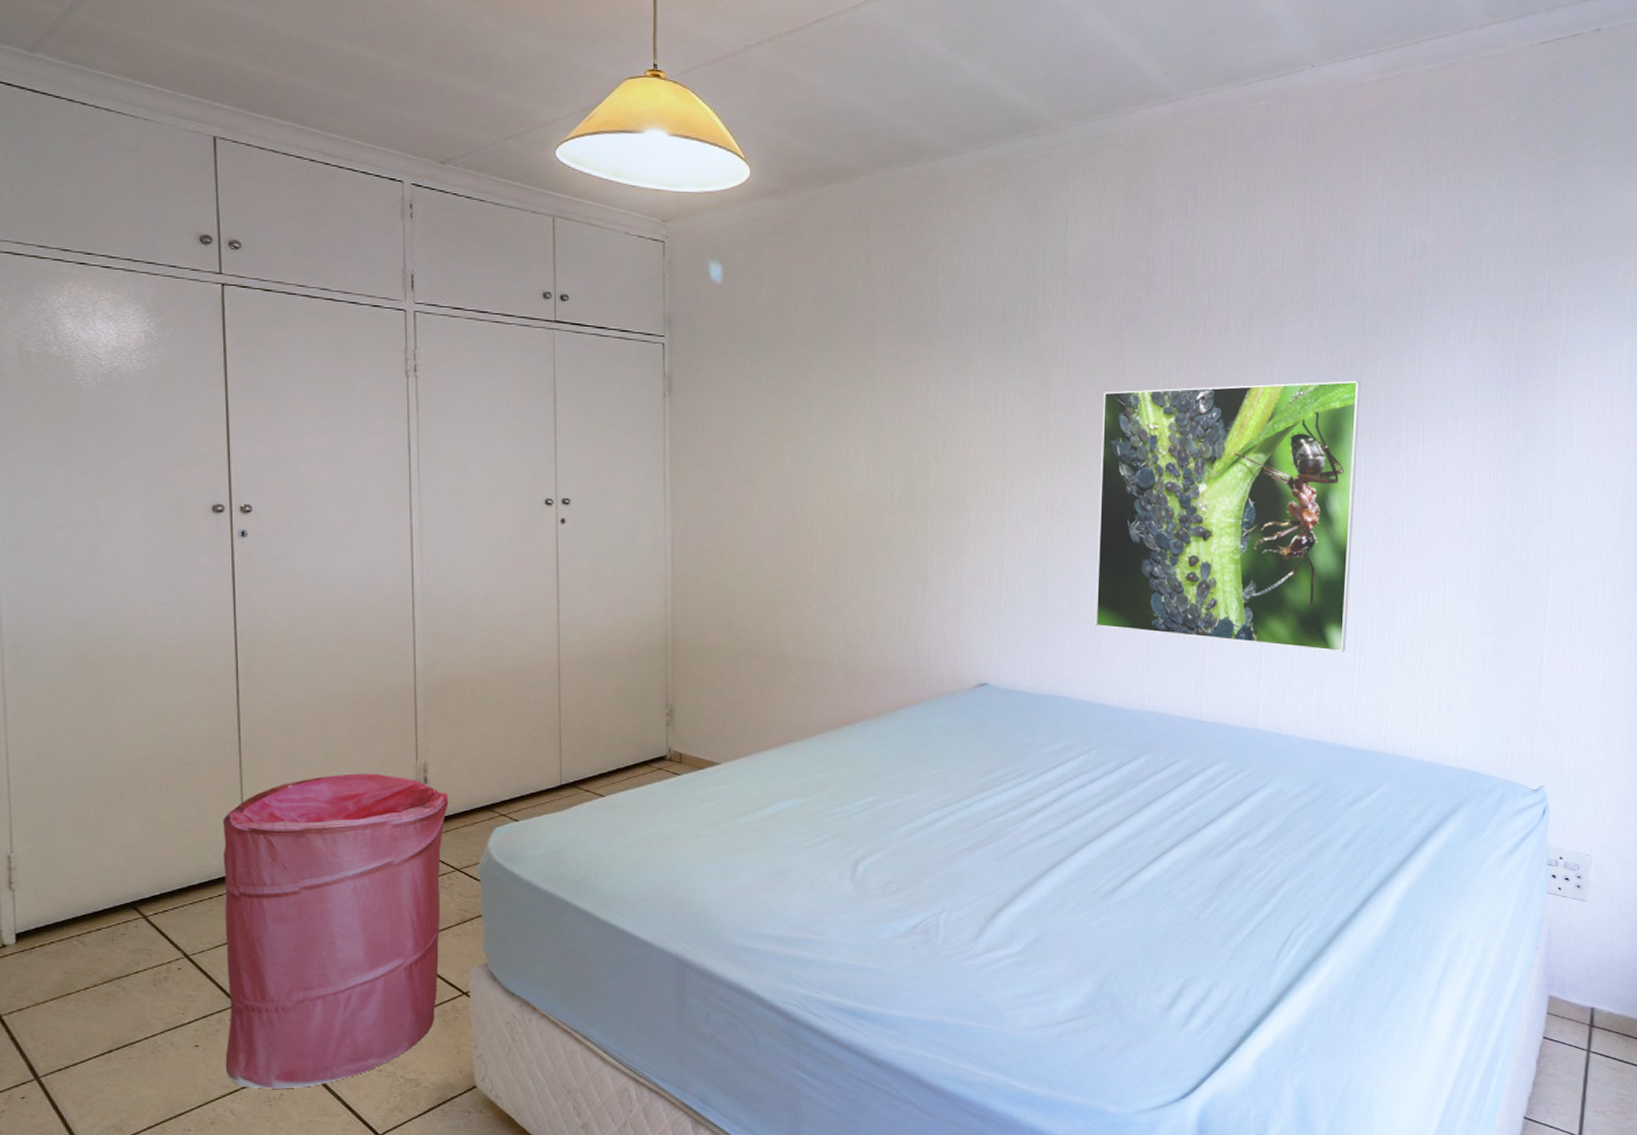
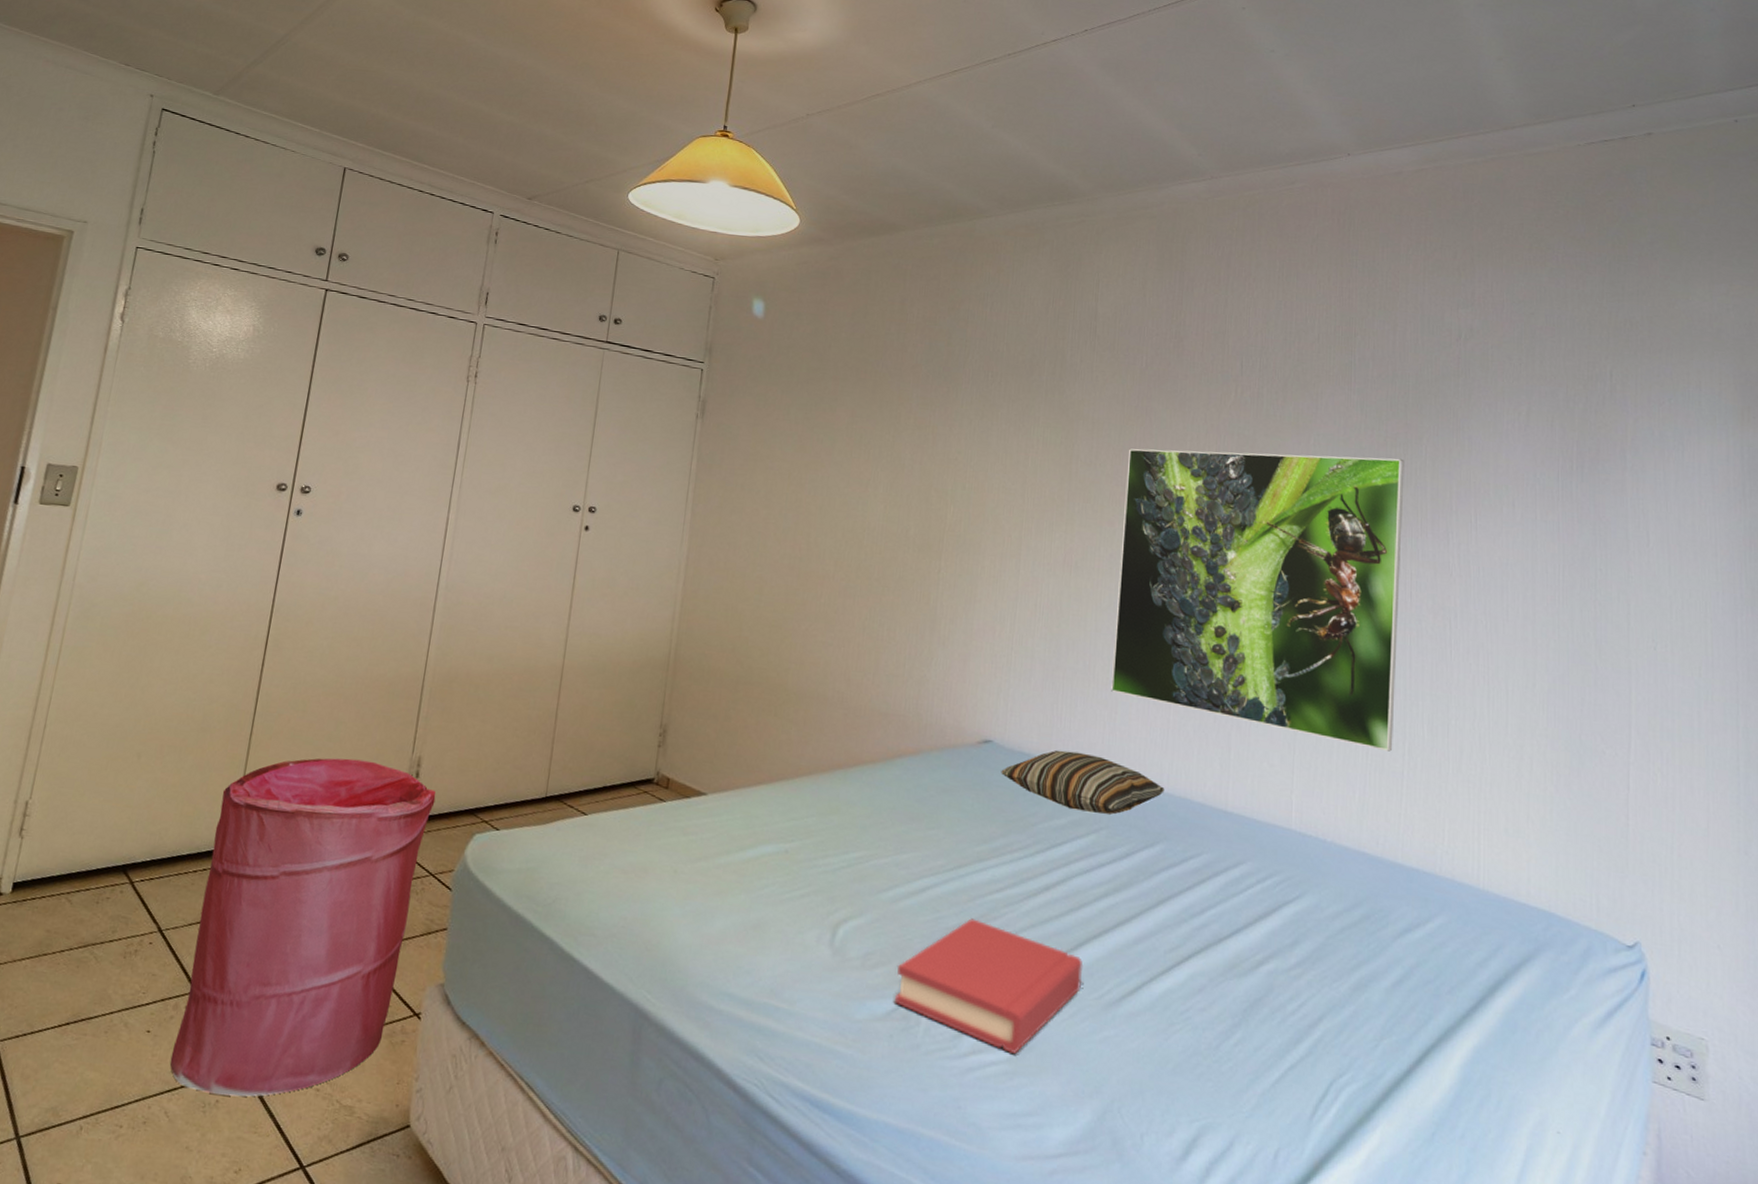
hardback book: none [914,841,1080,947] -> present [895,918,1084,1054]
pillow: none [997,684,1147,736] -> present [1001,750,1165,815]

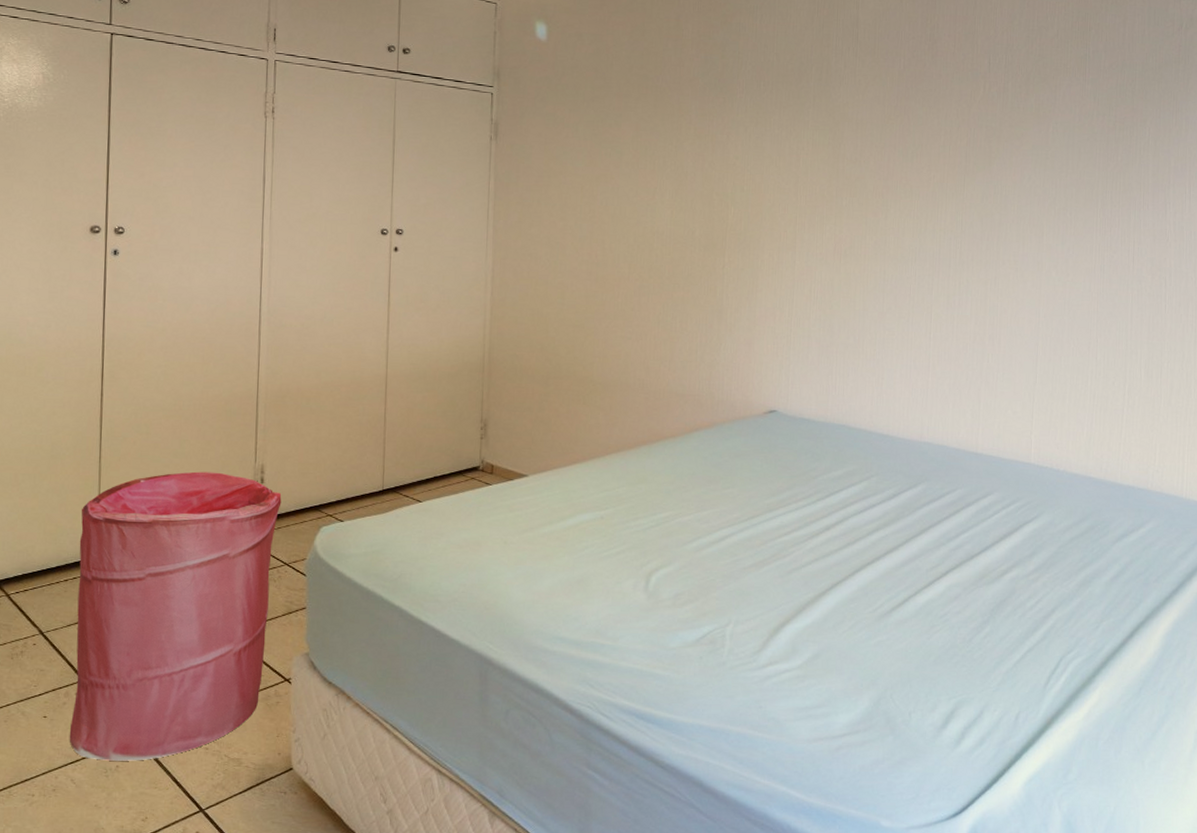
hardback book: present [895,918,1084,1054] -> none [703,558,860,661]
pillow: present [1001,750,1165,815] -> none [785,414,925,464]
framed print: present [1111,448,1404,752] -> none [878,140,1130,393]

